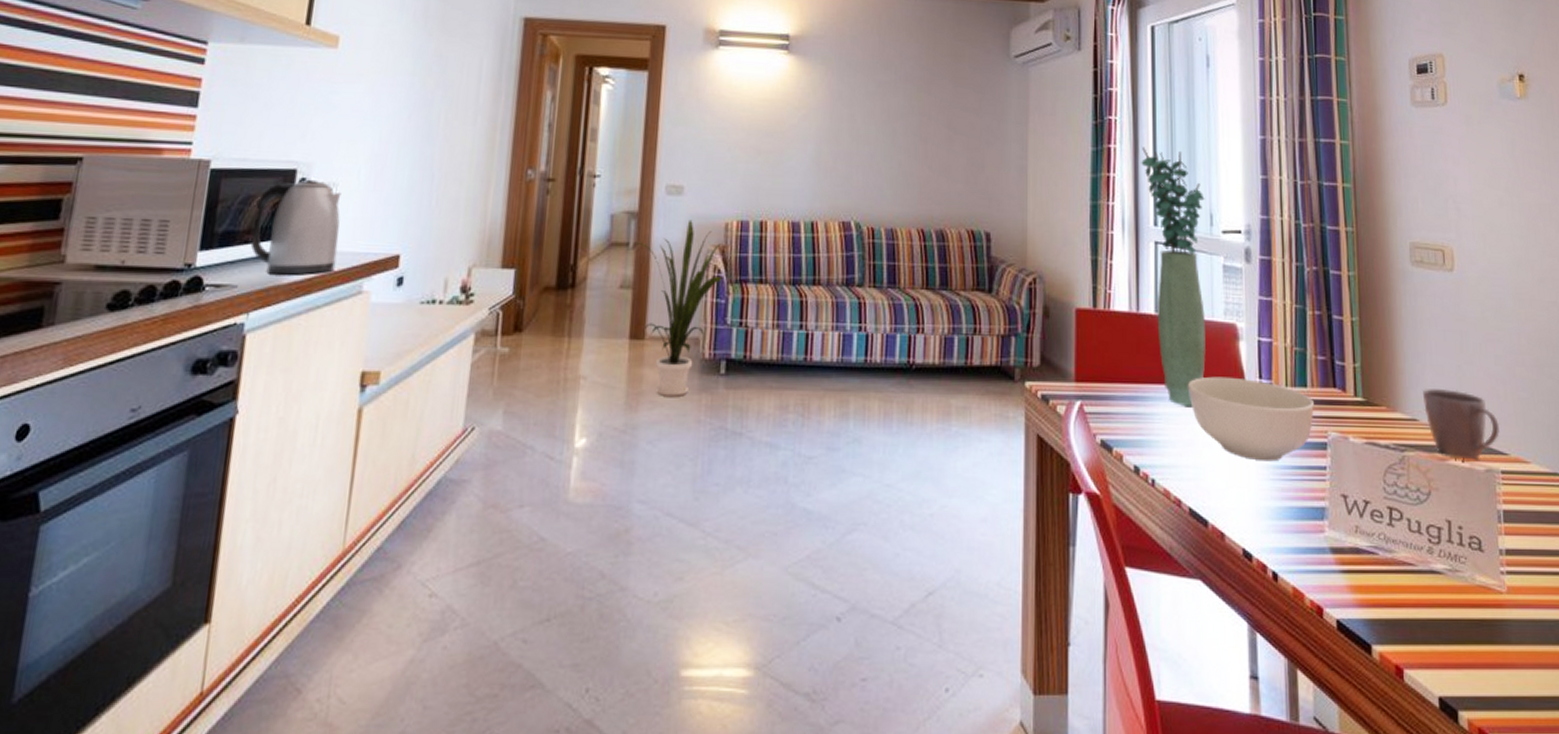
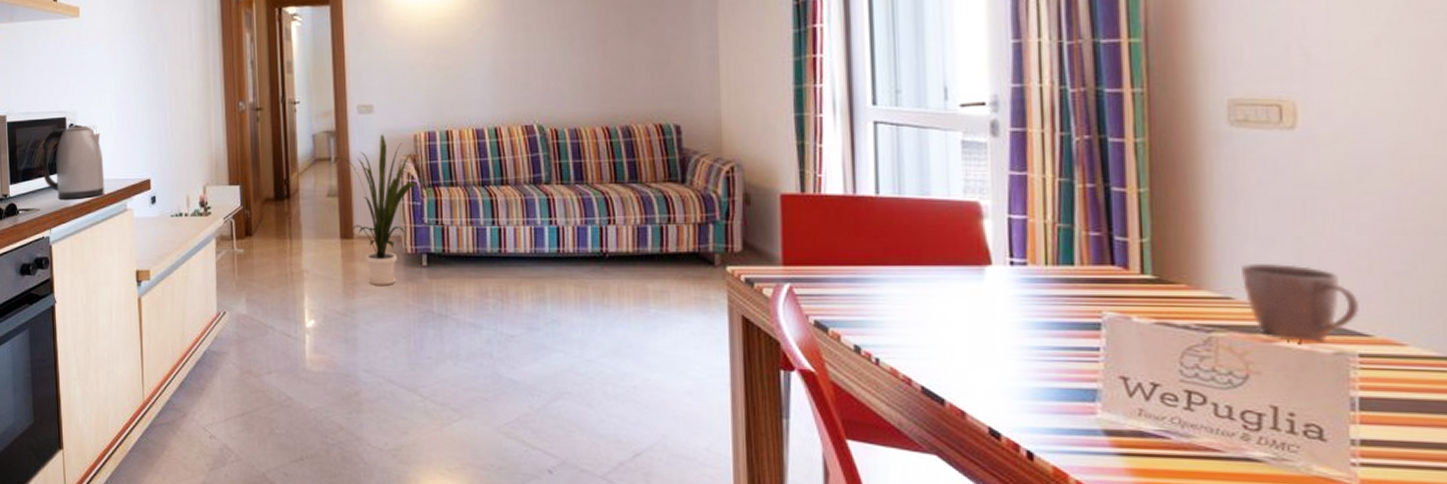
vase: present [1141,147,1206,406] -> none [854,23,940,287]
bowl: present [1187,376,1315,462] -> none [917,257,1085,342]

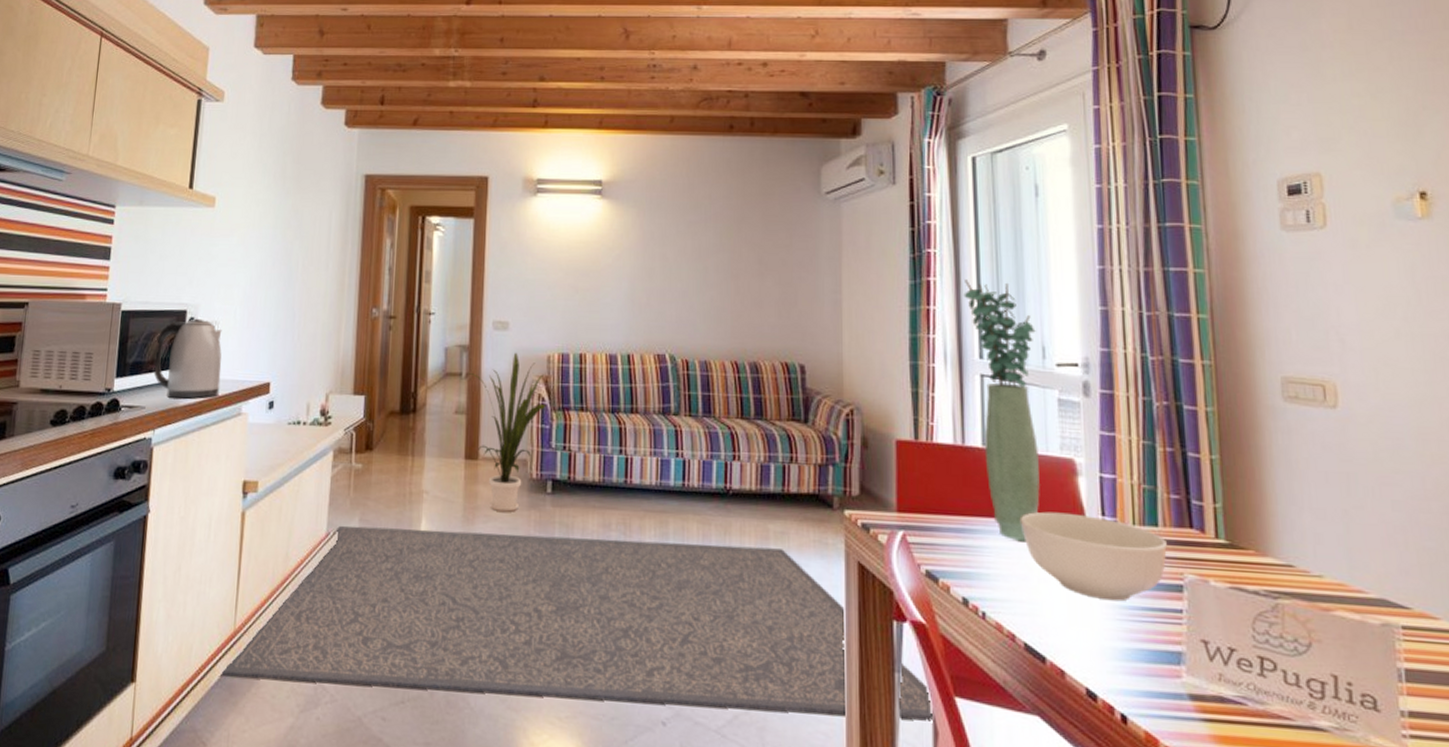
rug: none [134,305,826,463] -> present [218,525,936,722]
vase: none [854,23,940,287] -> present [964,279,1040,541]
bowl: none [917,257,1085,342] -> present [1019,511,1168,601]
mug: present [1242,264,1360,342] -> none [1300,533,1400,613]

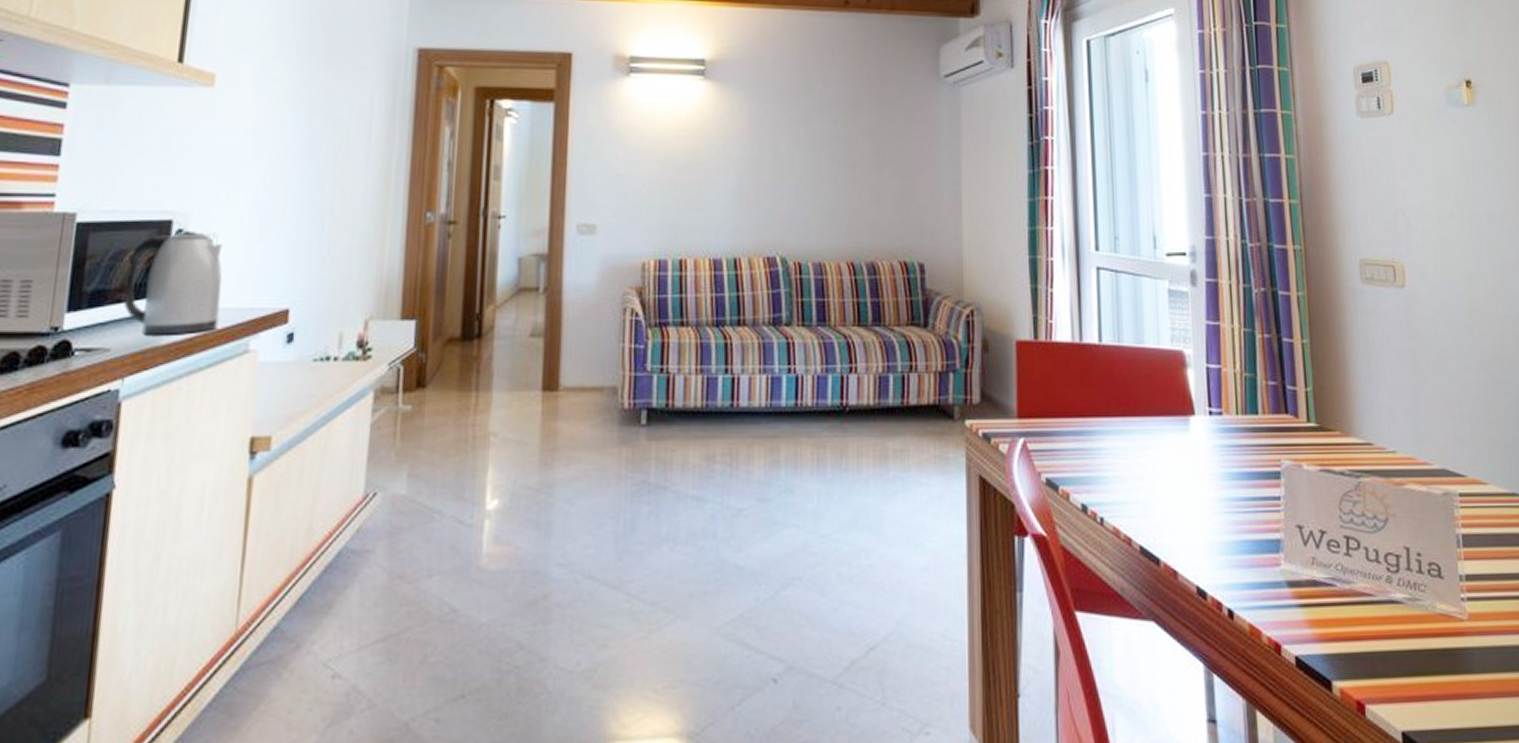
rug: present [218,525,936,722] -> none [212,468,1057,696]
house plant: present [468,352,547,513] -> none [546,260,641,452]
vase: present [964,279,1040,541] -> none [1080,168,1153,439]
bowl: present [1019,511,1168,601] -> none [1134,407,1267,494]

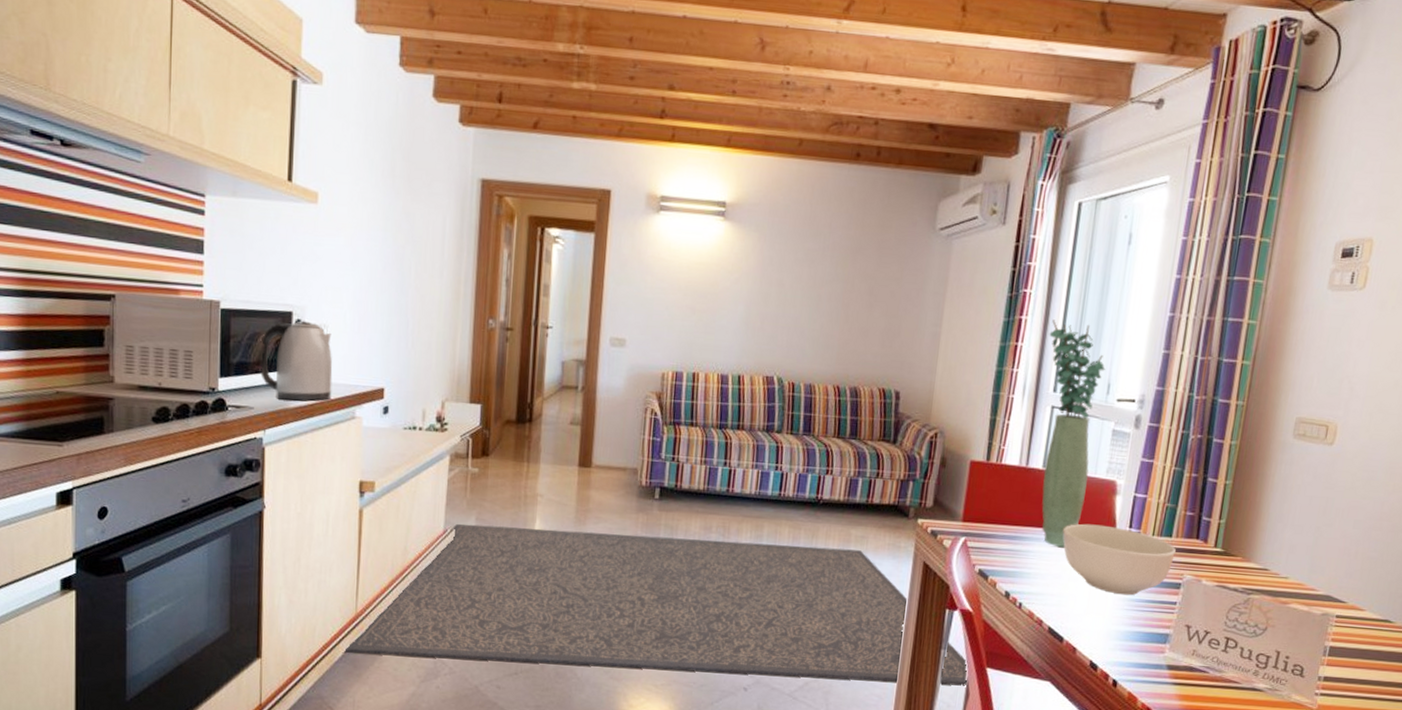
rug: none [212,468,1057,696] -> present [342,523,969,686]
vase: none [1080,168,1153,439] -> present [1041,319,1105,547]
bowl: none [1134,407,1267,494] -> present [1062,523,1177,595]

